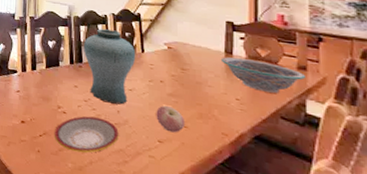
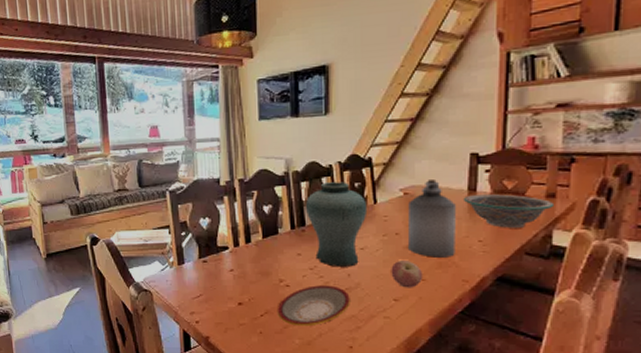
bottle: none [172,38,215,110] -> present [408,178,456,258]

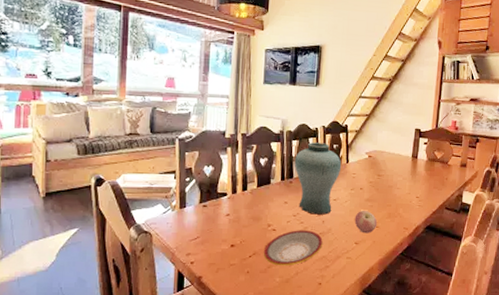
bottle: present [408,178,456,258] -> none [369,146,403,209]
bowl: present [462,194,553,228] -> none [408,161,465,188]

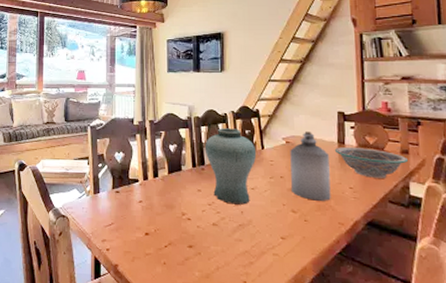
plate: present [263,230,323,266] -> none [179,220,244,260]
apple: present [354,210,378,234] -> none [278,200,306,228]
bottle: none [369,146,403,209] -> present [290,131,331,201]
bowl: none [408,161,465,188] -> present [334,147,408,178]

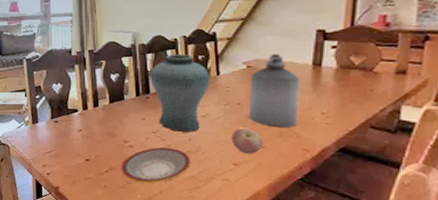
plate: none [179,220,244,260] -> present [121,147,191,184]
apple: none [278,200,306,228] -> present [231,127,264,154]
bowl: present [334,147,408,178] -> none [307,69,403,102]

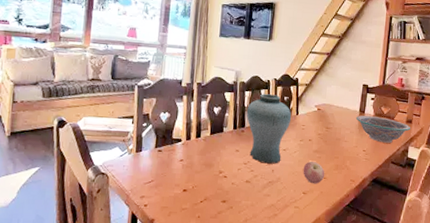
plate: present [121,147,191,184] -> none [214,177,272,213]
bottle: present [250,53,299,128] -> none [317,100,351,162]
bowl: none [307,69,403,102] -> present [355,115,410,143]

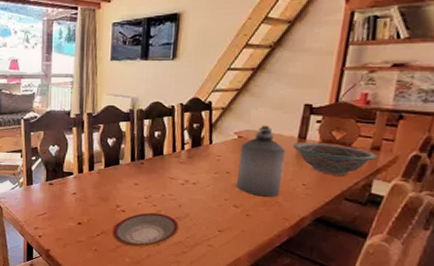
plate: none [214,177,272,213] -> present [112,212,179,248]
vase: present [246,94,292,164] -> none [146,122,203,199]
apple: present [303,161,325,184] -> none [218,196,248,222]
bottle: none [317,100,351,162] -> present [237,125,285,197]

